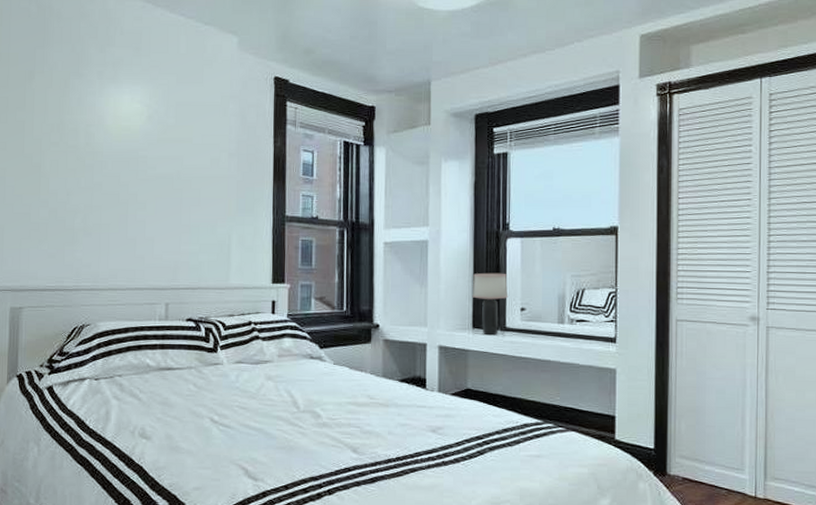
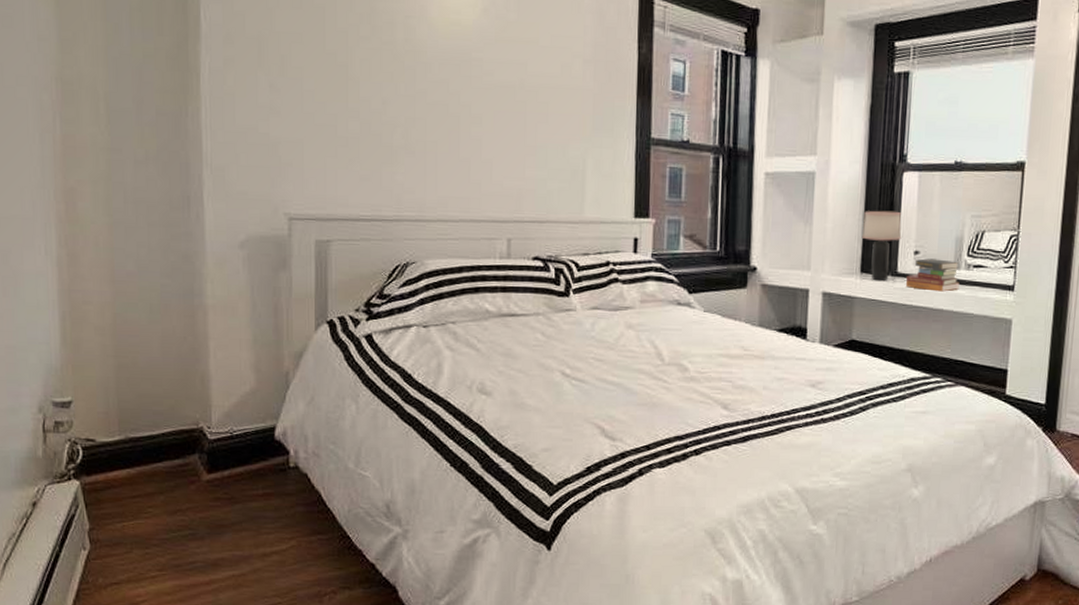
books: none [514,314,564,344] -> present [905,258,960,292]

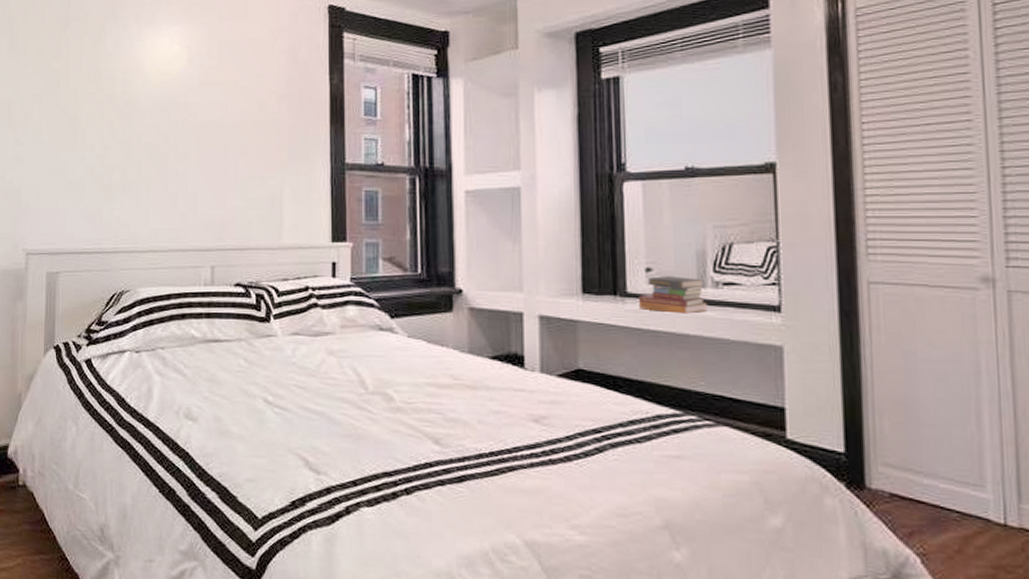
table lamp: present [861,210,902,280] -> none [580,224,629,302]

